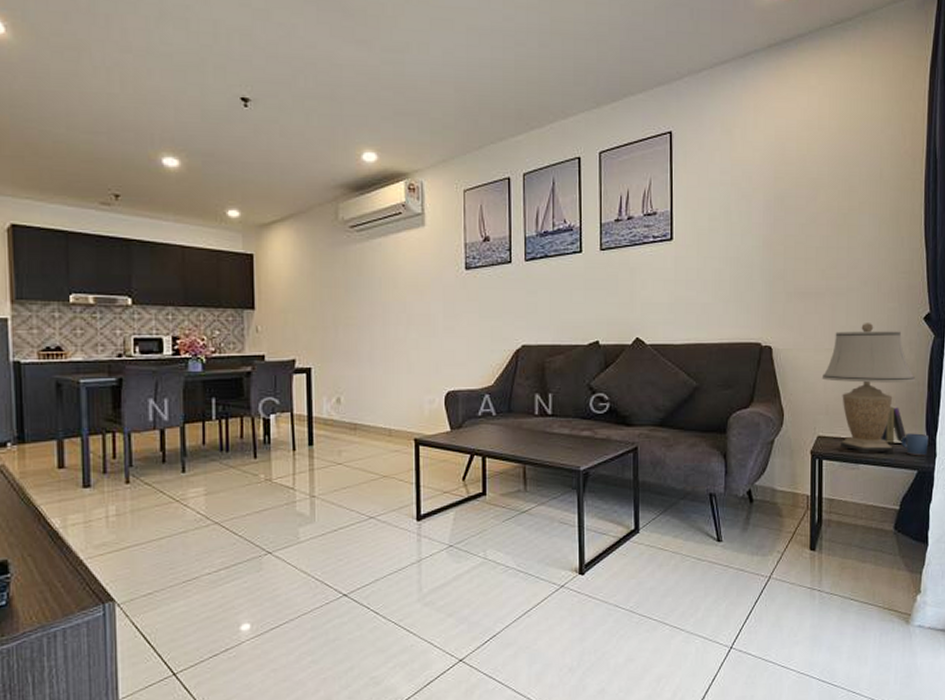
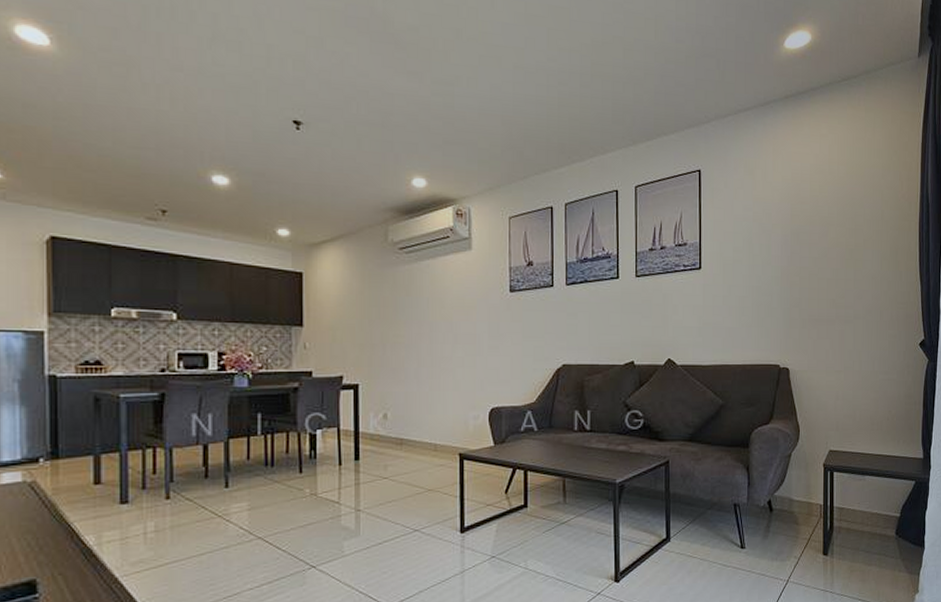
table lamp: present [821,323,916,454] -> none [832,348,913,467]
books: present [881,405,907,444] -> none [884,422,906,457]
mug: present [901,433,929,456] -> none [901,447,924,468]

